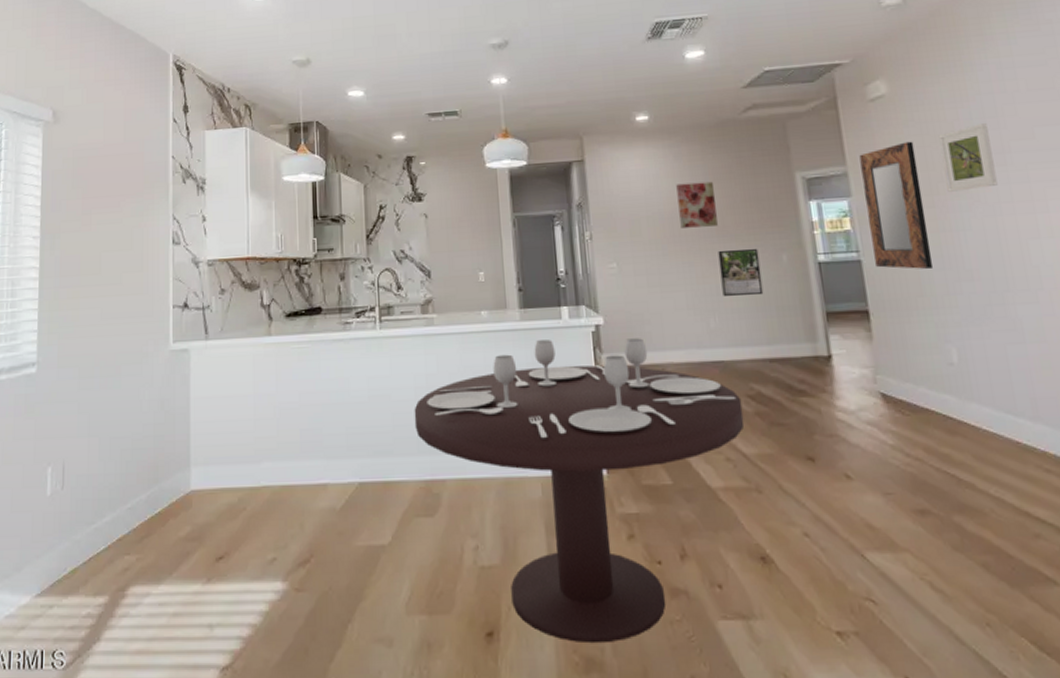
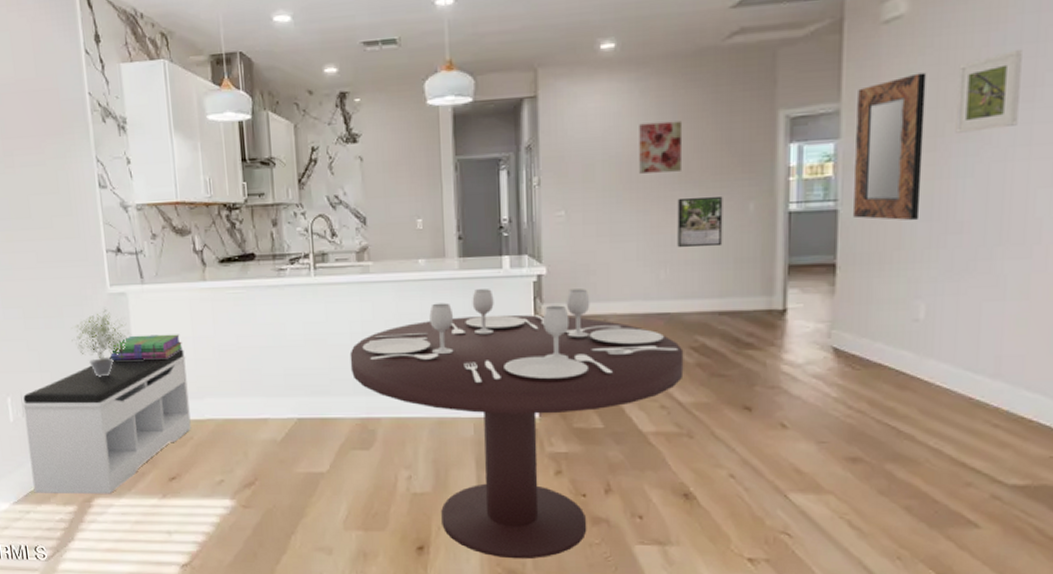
bench: none [62,408,245,582] -> present [23,349,191,494]
potted plant: none [126,367,188,441] -> present [71,310,129,377]
stack of books: none [166,392,242,422] -> present [110,334,183,360]

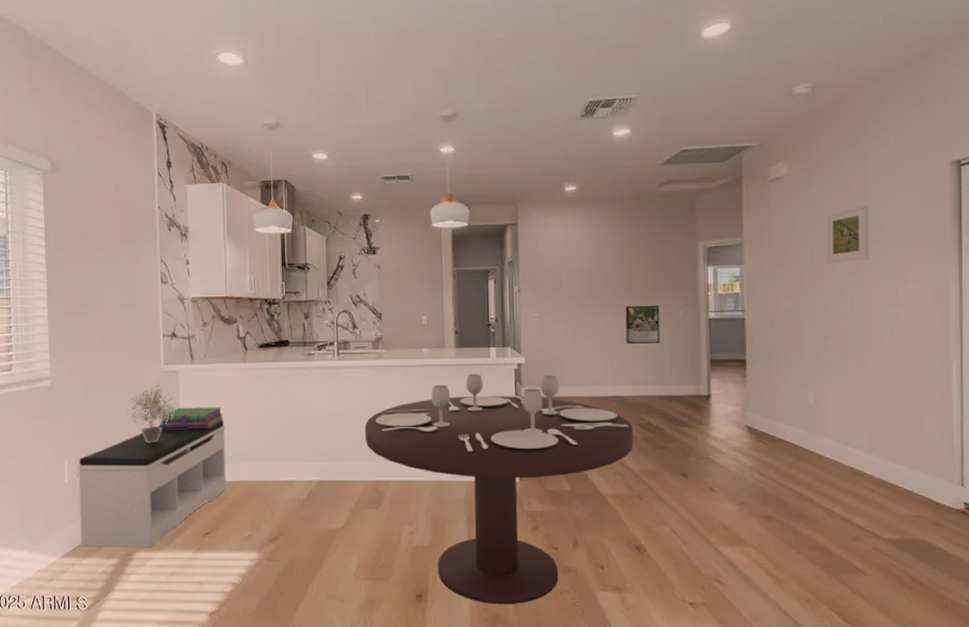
wall art: present [639,120,681,174] -> none [595,246,627,286]
home mirror: present [854,72,927,220] -> none [755,218,805,327]

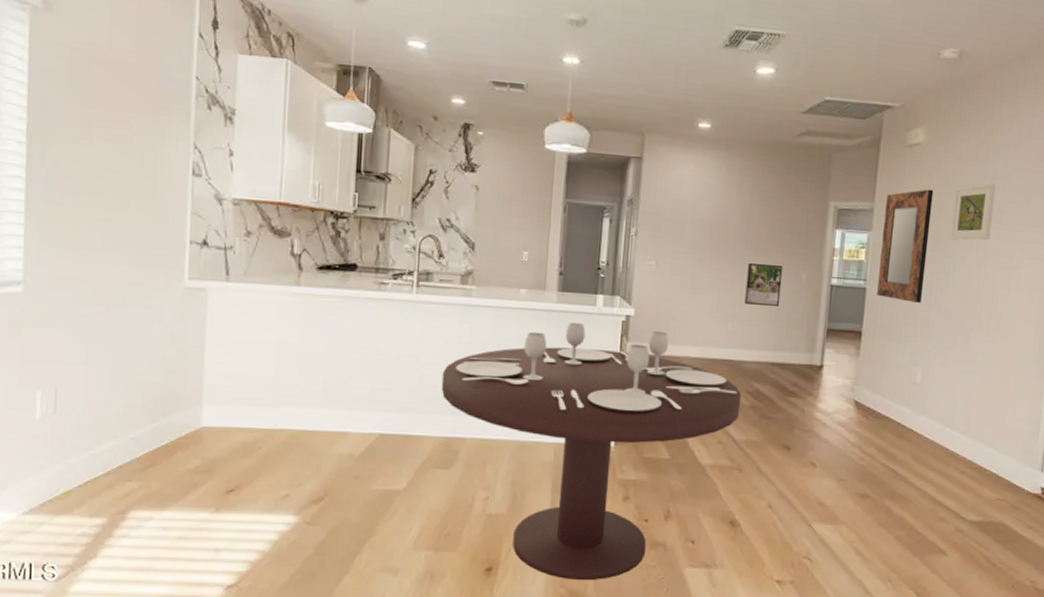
bench: present [78,420,226,548] -> none [53,353,266,506]
potted plant: present [127,385,178,443] -> none [131,304,203,376]
stack of books: present [160,407,223,429] -> none [177,334,263,363]
home mirror: none [755,218,805,327] -> present [877,189,934,303]

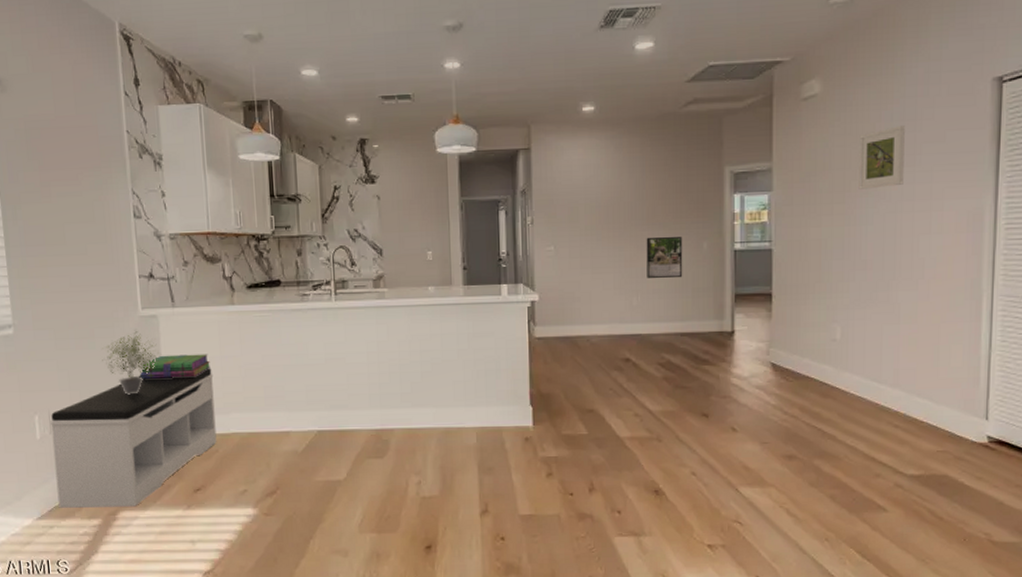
bench: none [53,353,266,506] -> present [50,368,217,508]
potted plant: none [131,304,203,376] -> present [102,331,159,395]
stack of books: none [177,334,263,363] -> present [140,354,210,379]
dining table: present [441,323,742,581] -> none [366,313,653,554]
home mirror: present [877,189,934,303] -> none [784,140,836,258]

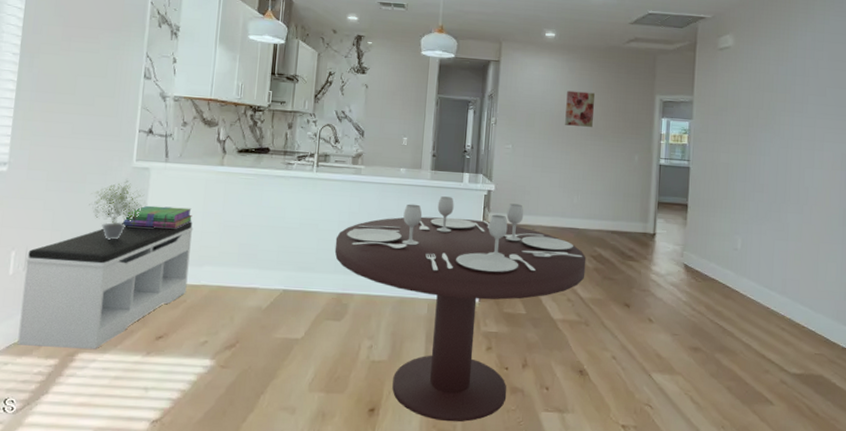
dining table: none [366,313,653,554] -> present [334,196,586,422]
wall art: none [615,173,649,216] -> present [565,90,595,127]
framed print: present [646,236,683,278] -> none [587,146,619,184]
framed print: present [858,124,905,189] -> none [759,78,796,127]

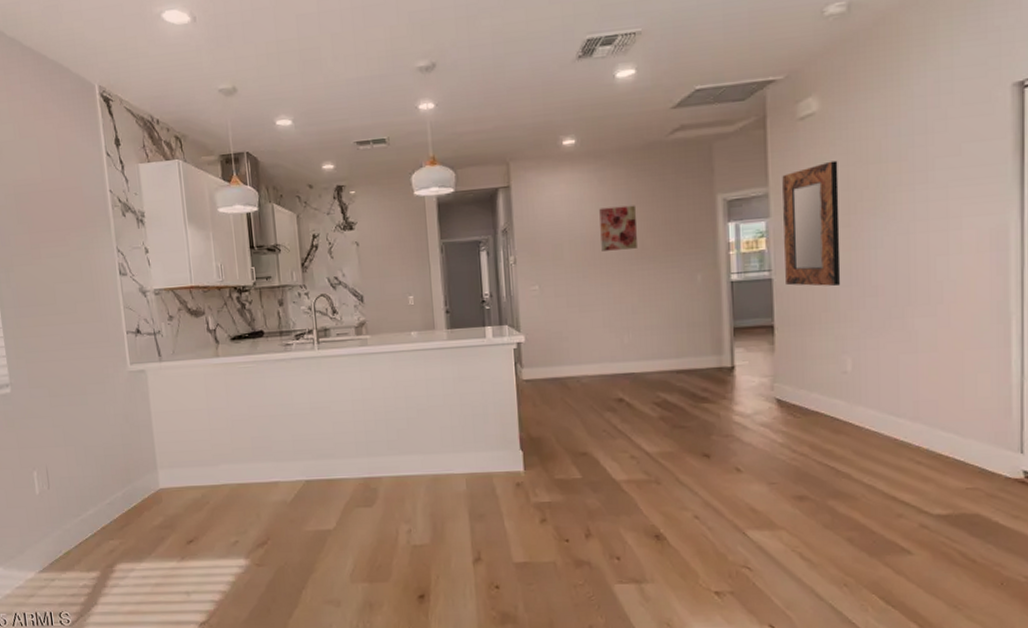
bench: present [17,221,194,349] -> none [48,420,207,561]
potted plant: present [89,181,145,240] -> none [94,386,148,449]
stack of books: present [123,205,192,229] -> none [131,406,198,433]
dining table: present [334,196,586,422] -> none [351,354,649,603]
home mirror: none [699,84,743,180] -> present [782,160,841,287]

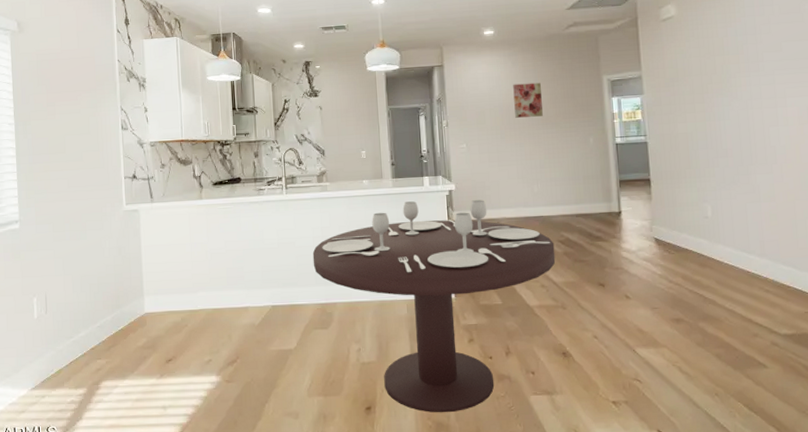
dining table: none [351,354,649,603] -> present [312,200,556,413]
home mirror: present [782,160,841,287] -> none [651,52,700,149]

